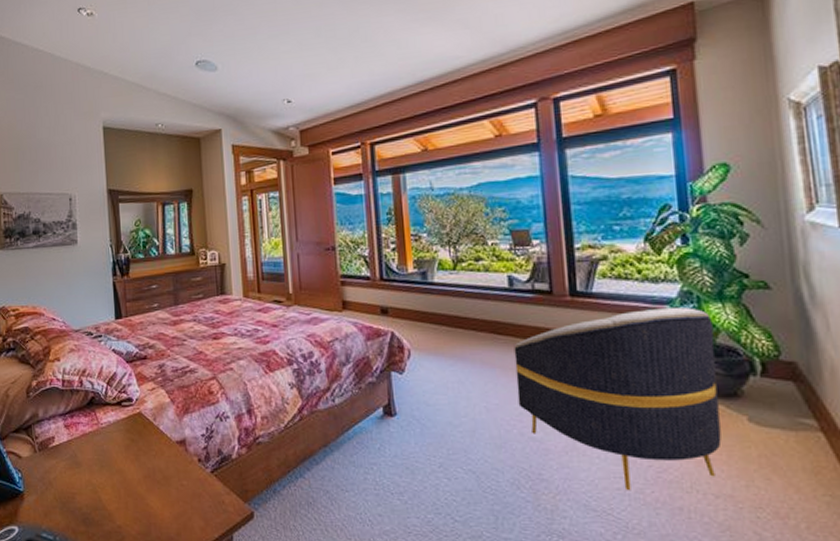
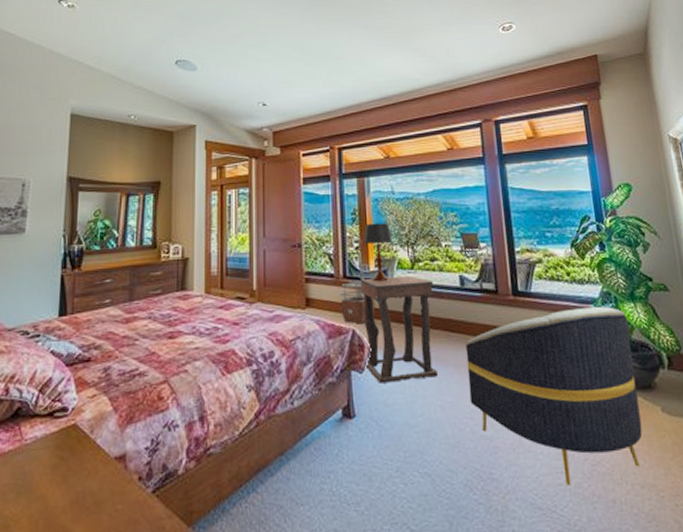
plant stand: none [377,252,415,326] -> present [340,251,375,324]
side table: none [397,277,484,384] -> present [360,276,439,383]
table lamp: none [400,221,433,284] -> present [363,223,393,282]

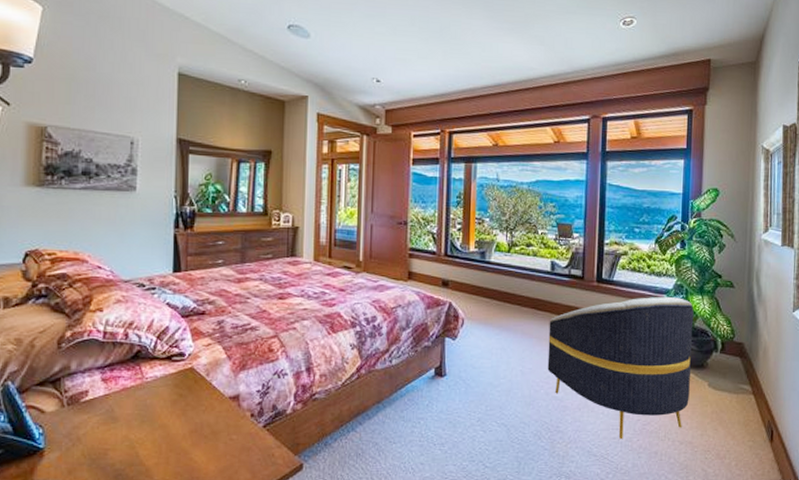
plant stand: present [340,251,375,324] -> none [440,232,472,298]
side table: present [360,276,439,383] -> none [457,257,527,350]
table lamp: present [363,223,393,282] -> none [466,207,494,262]

